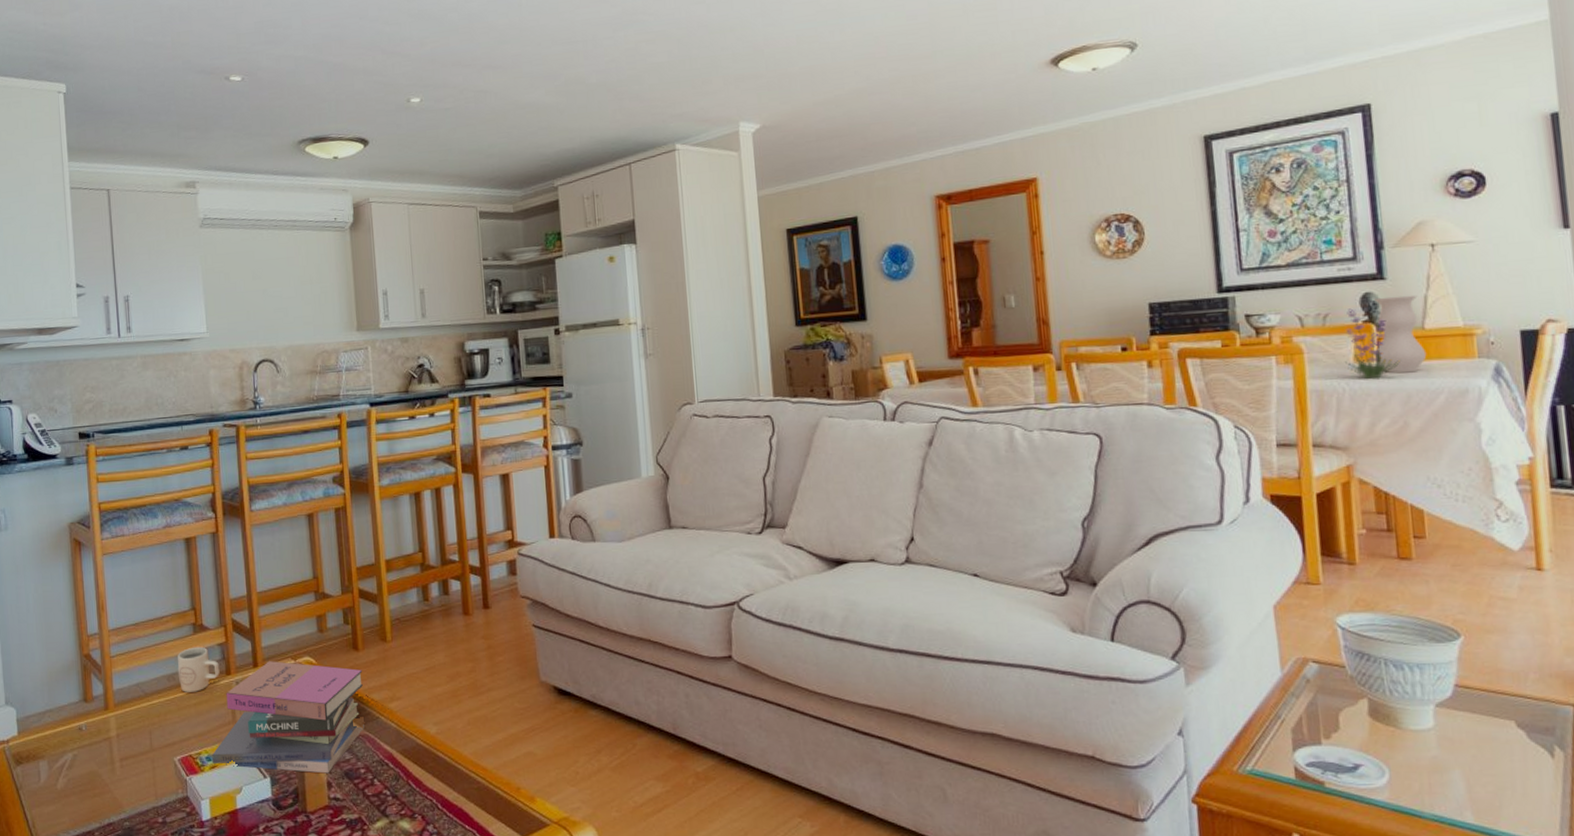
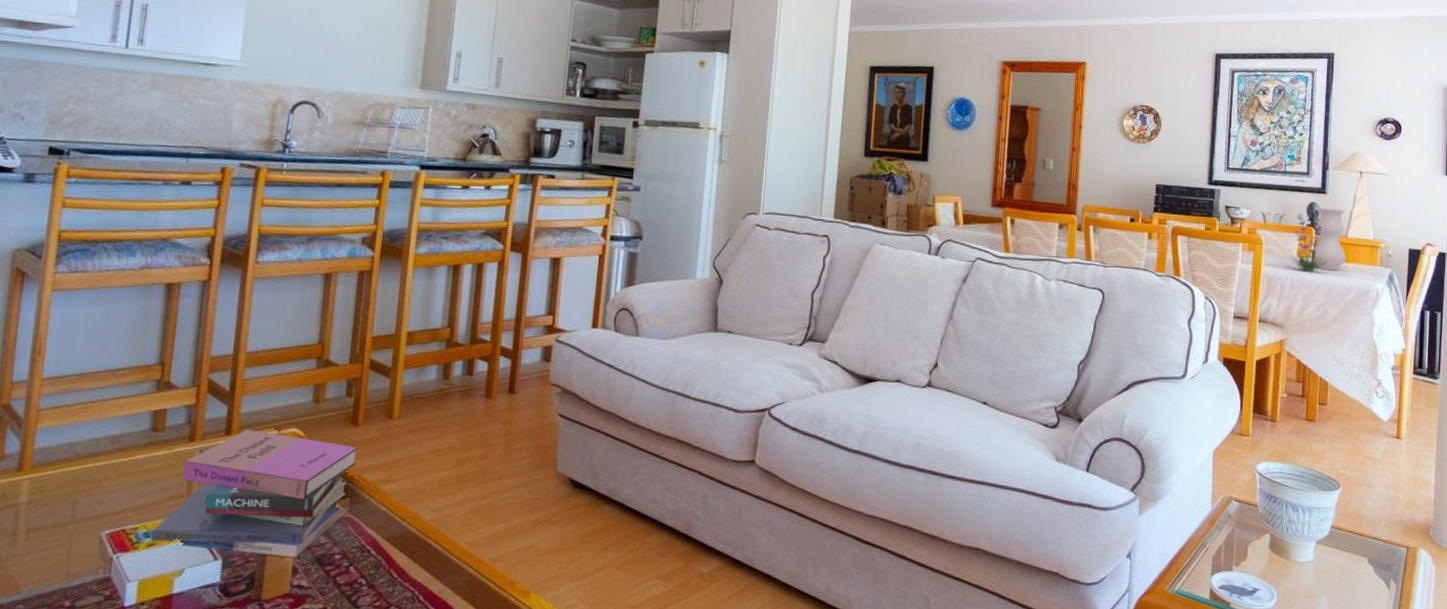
mug: present [177,646,220,692] -> none [125,406,182,458]

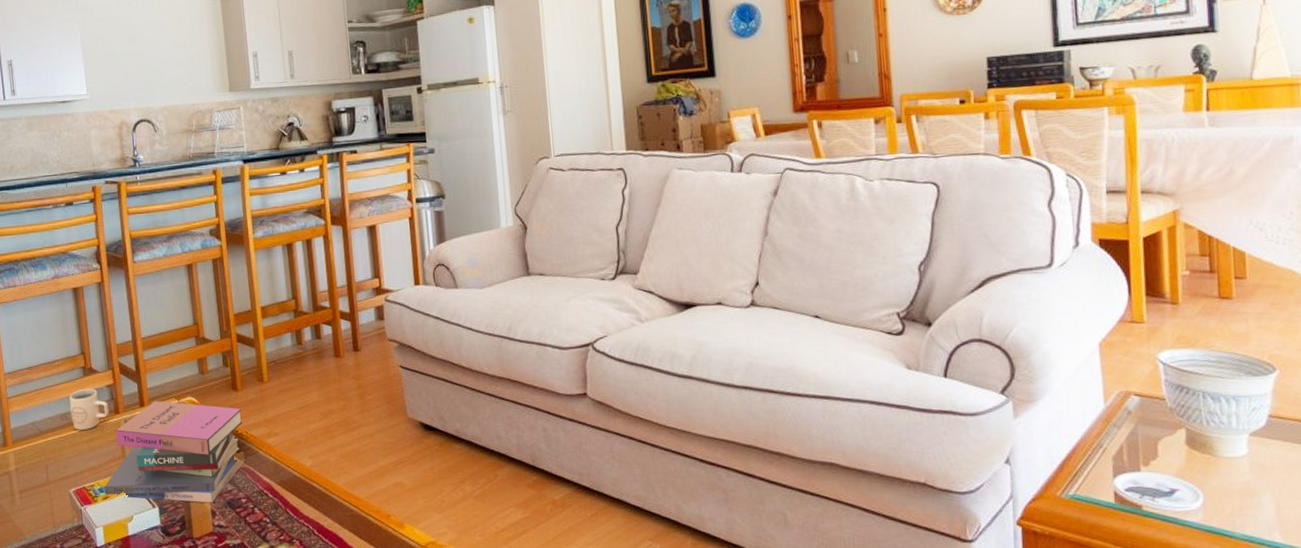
mug: none [125,406,182,458] -> present [69,388,109,430]
plant: present [1290,213,1329,273] -> none [1174,60,1230,129]
vase: present [1313,207,1346,271] -> none [1205,46,1254,123]

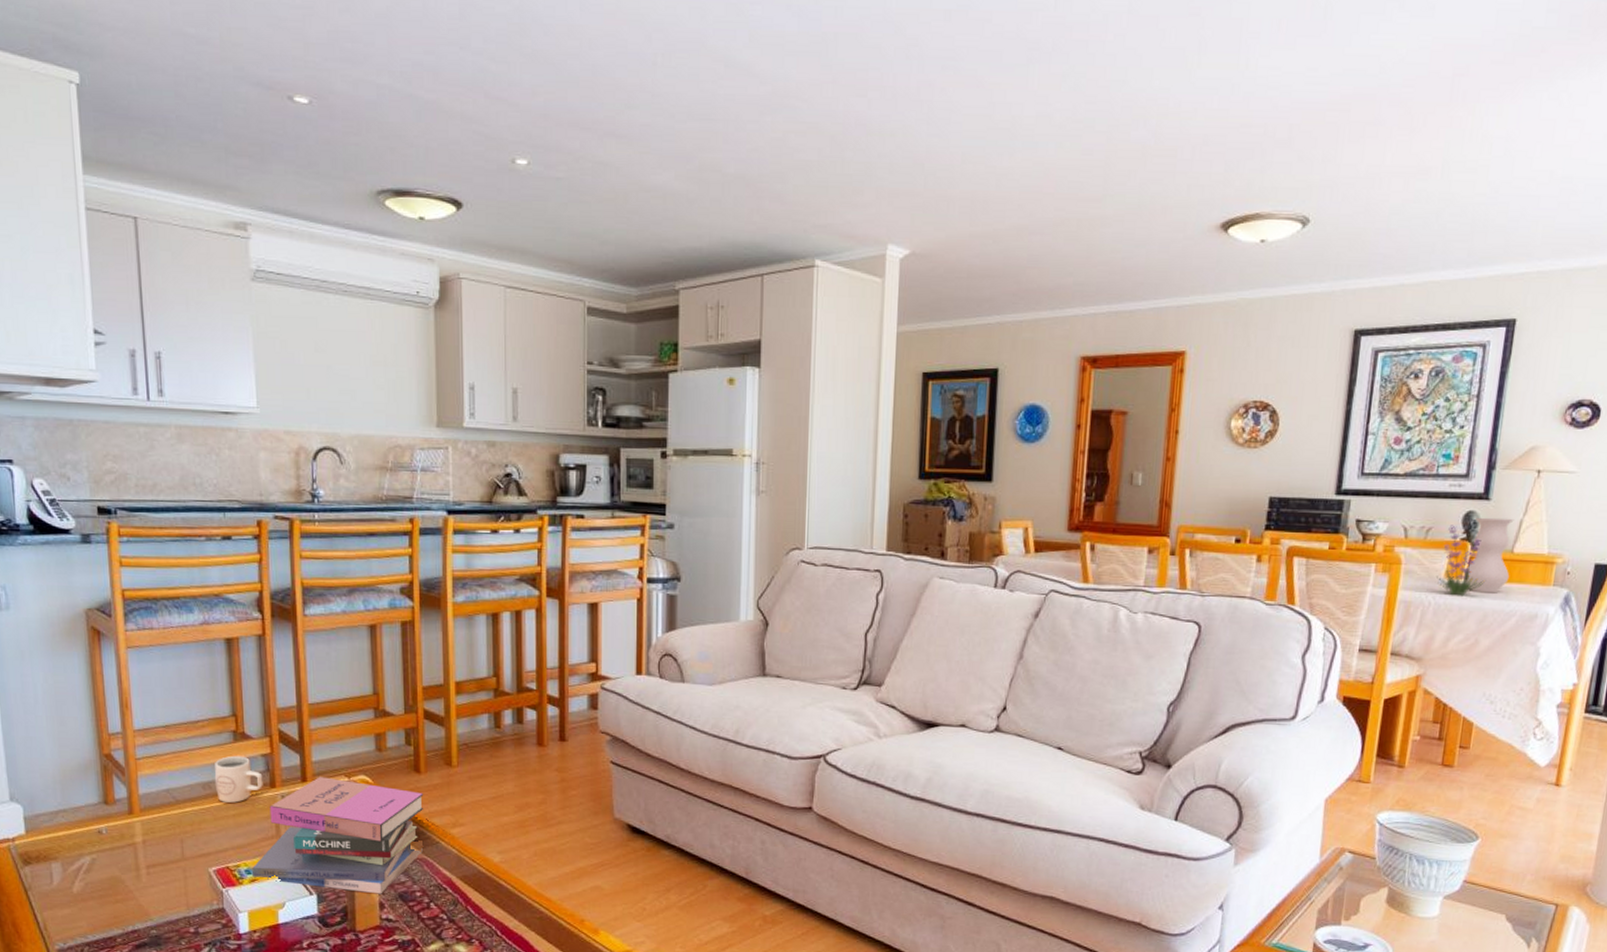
plant: none [1174,60,1230,129] -> present [1435,525,1486,597]
vase: none [1205,46,1254,123] -> present [1466,517,1514,593]

